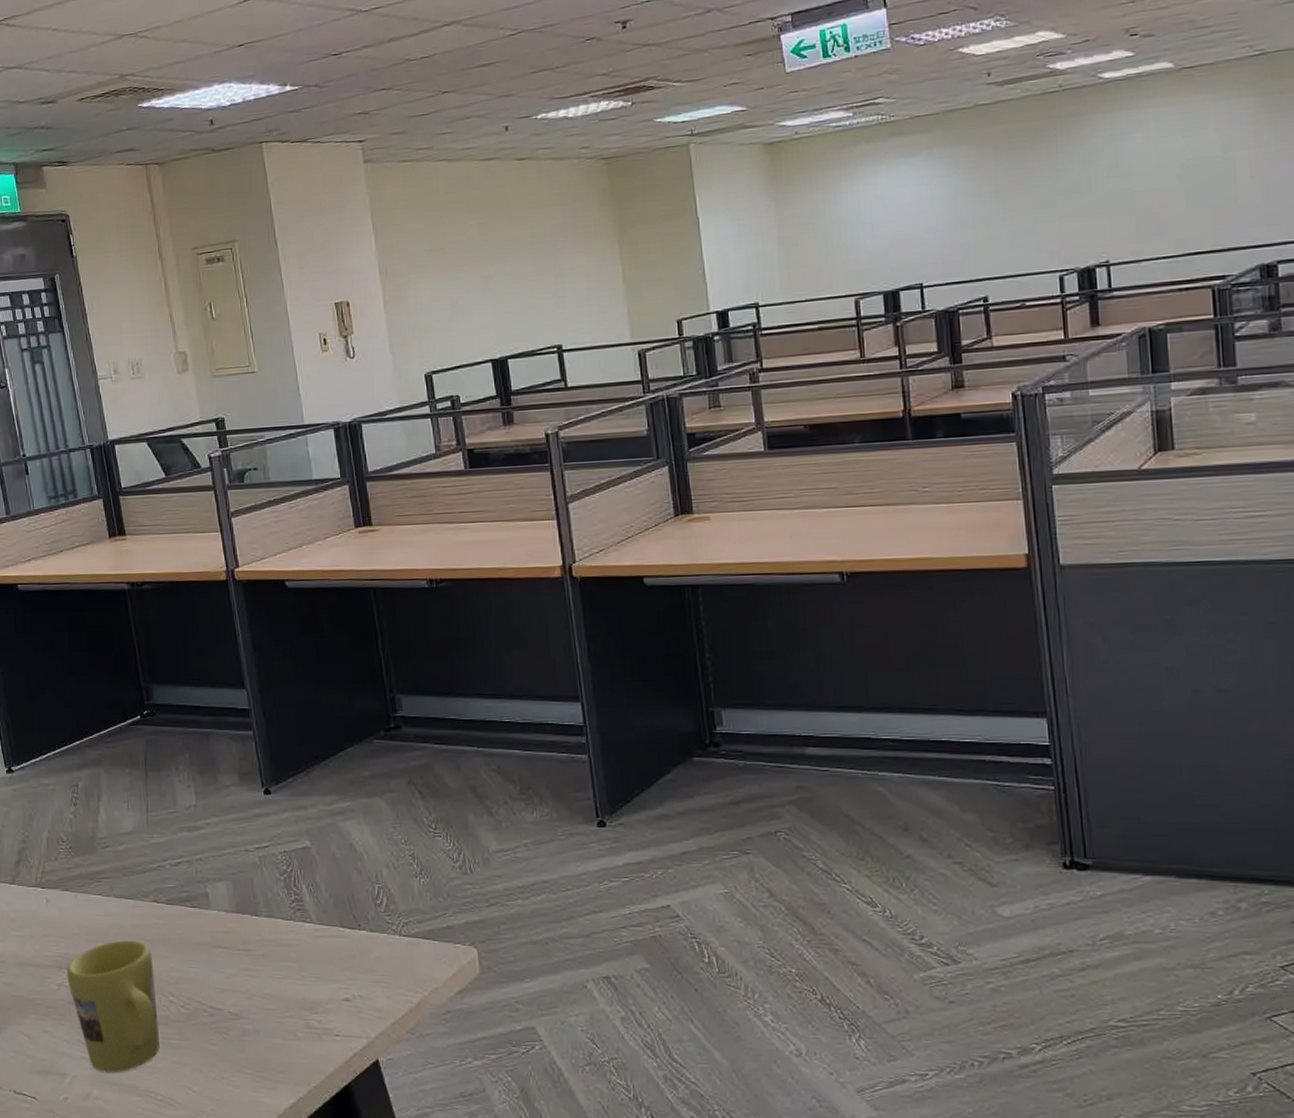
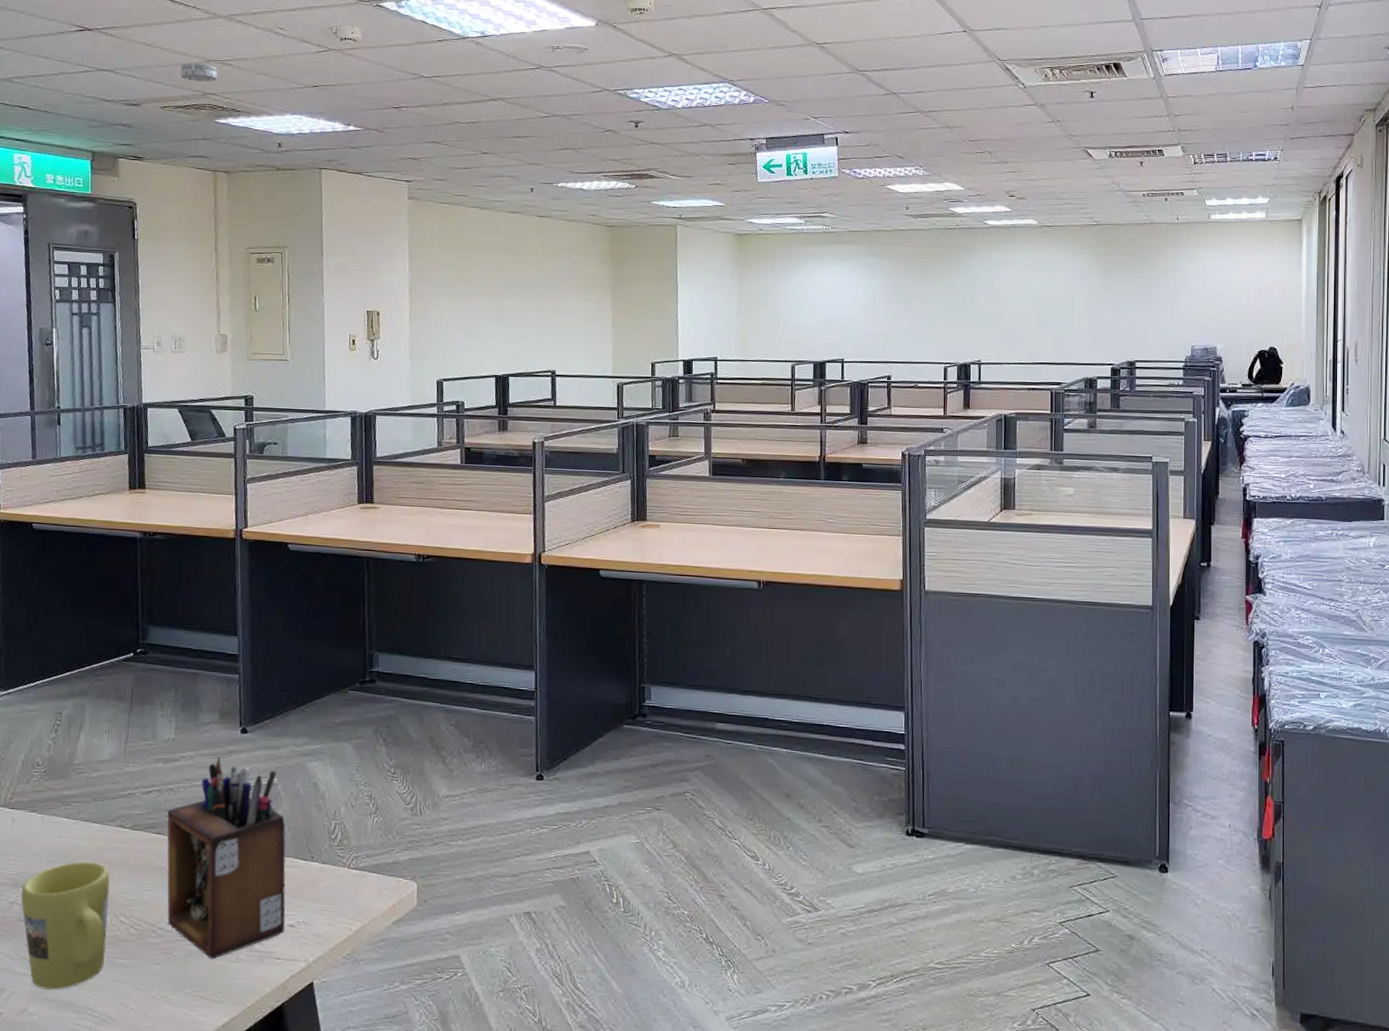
smoke detector: none [92,40,133,64] -> present [180,62,218,82]
desk organizer: none [200,821,340,1038] -> present [167,756,286,960]

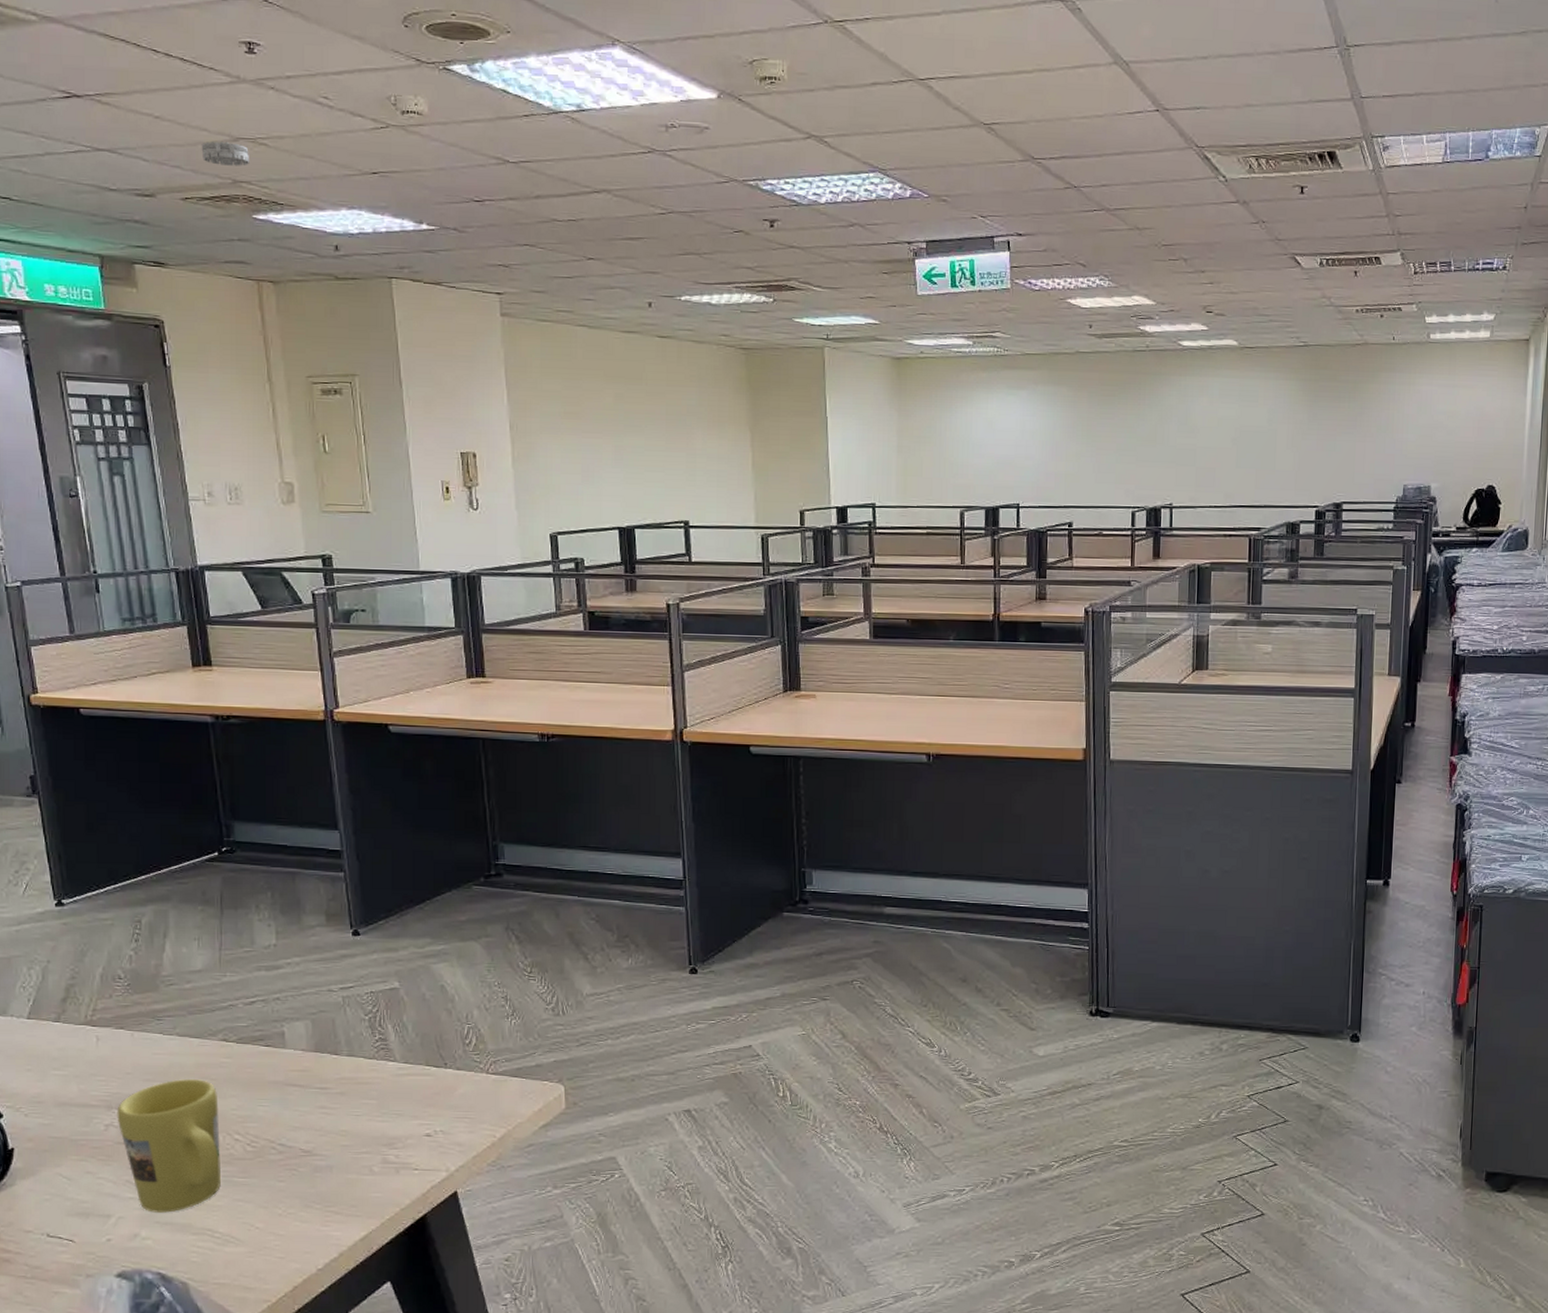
desk organizer: present [167,756,286,960] -> none [276,962,420,1174]

